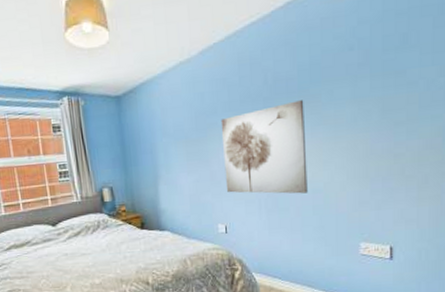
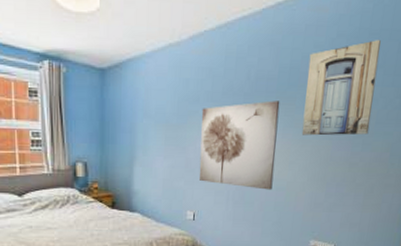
wall art: none [330,18,412,132] -> present [301,39,381,136]

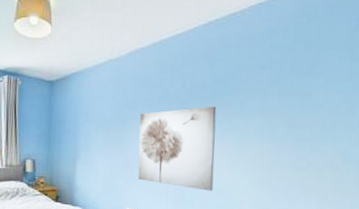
wall art: present [301,39,381,136] -> none [241,48,320,140]

